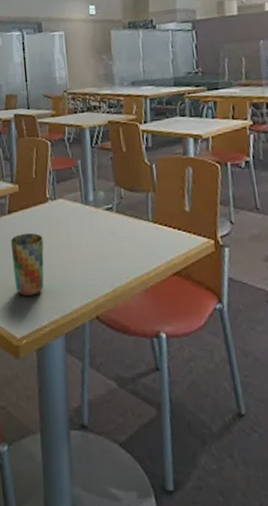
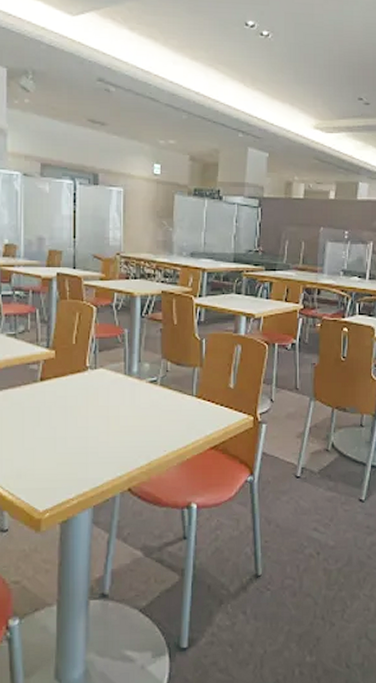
cup: present [10,232,44,296] -> none [40,402,79,468]

